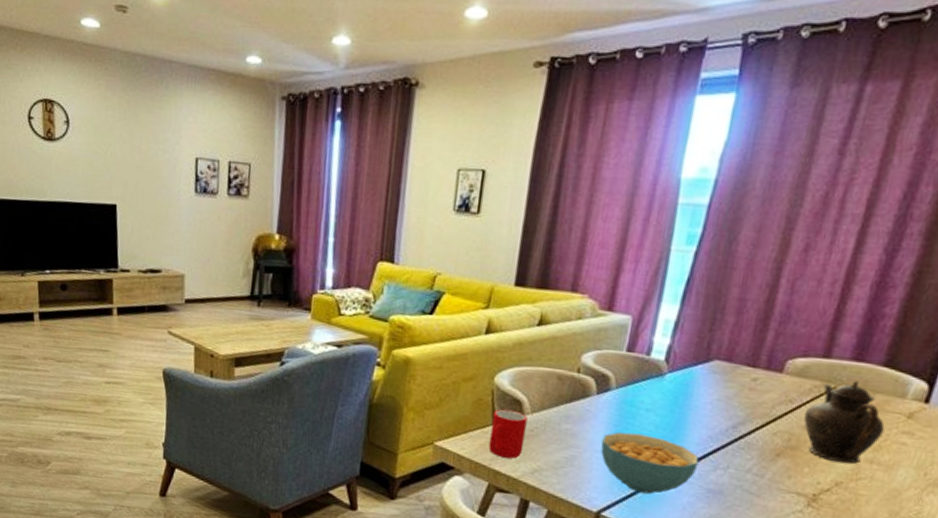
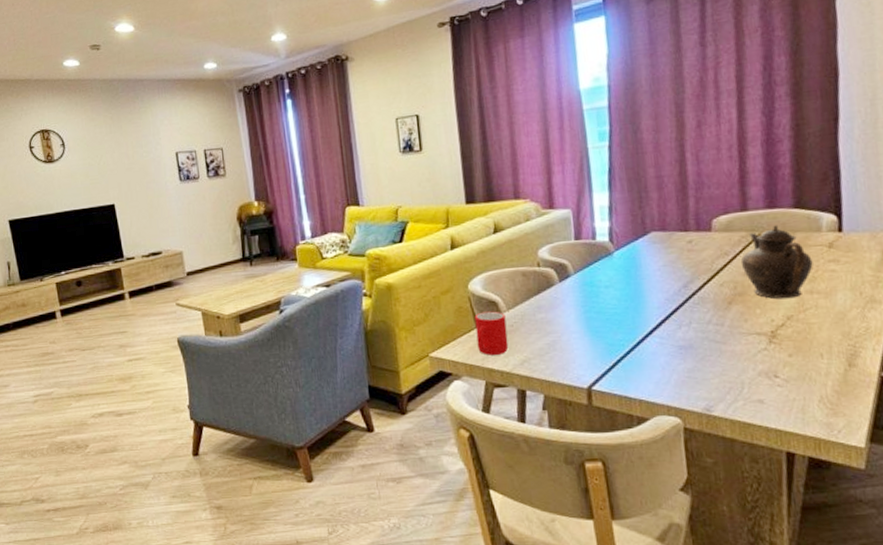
cereal bowl: present [601,431,699,495] -> none [575,309,664,362]

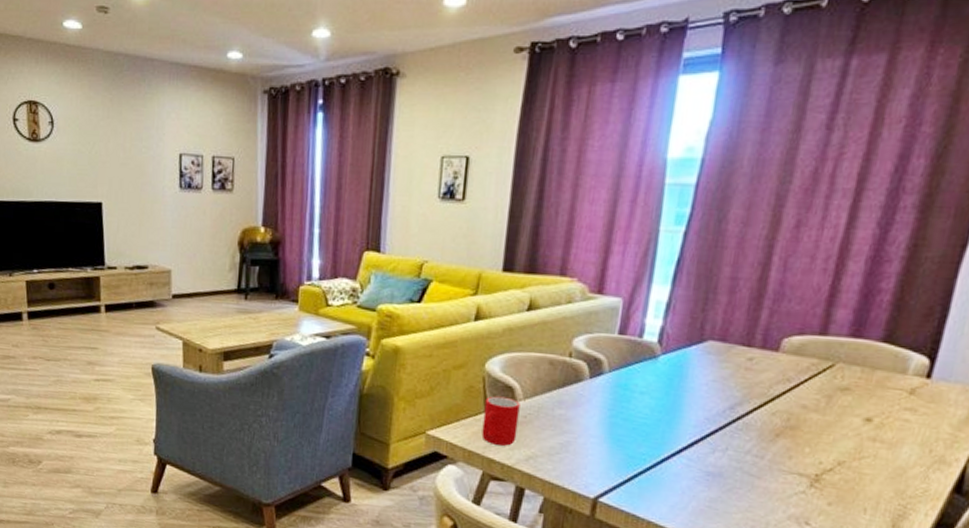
teapot: present [740,225,813,299] -> none [802,358,887,443]

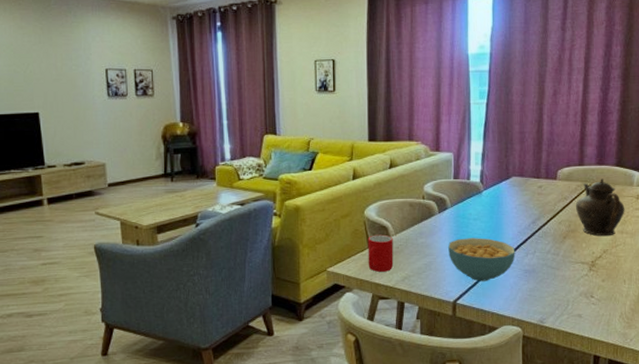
cereal bowl: none [596,415,697,479] -> present [448,238,515,282]
teapot: none [802,358,887,443] -> present [575,178,625,237]

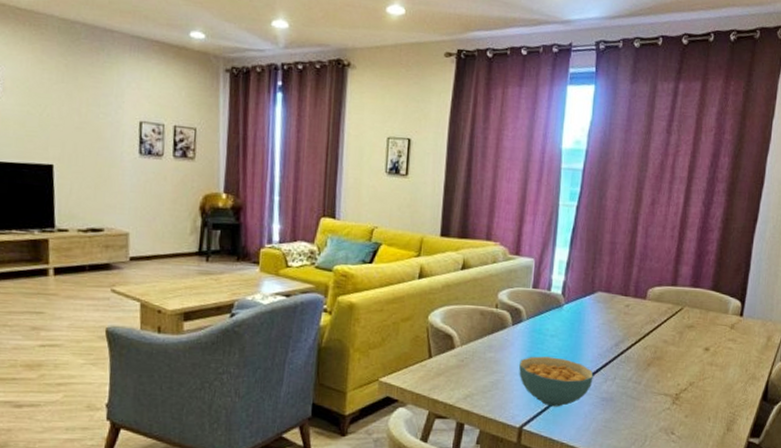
cup: present [368,234,394,272] -> none [427,344,458,387]
teapot: present [575,178,625,237] -> none [663,302,717,368]

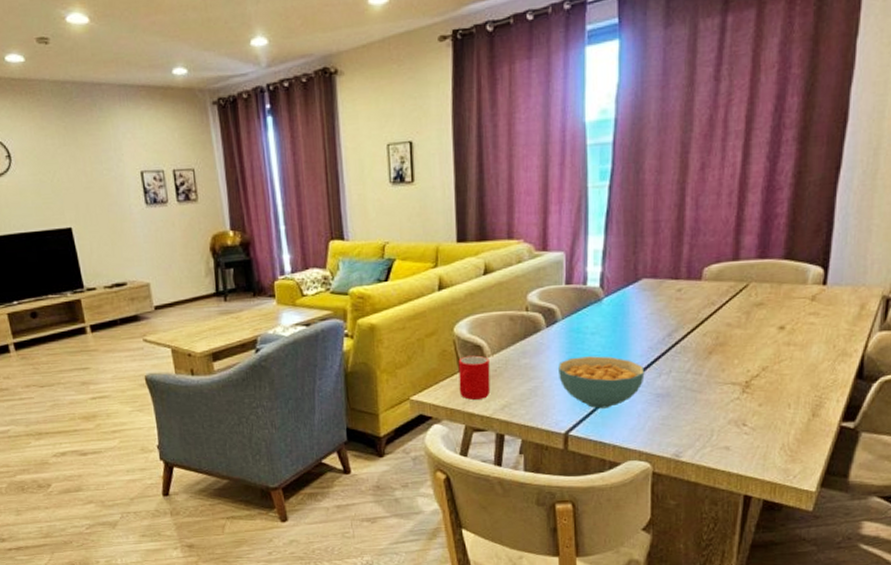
cup: none [427,344,458,387] -> present [458,355,491,400]

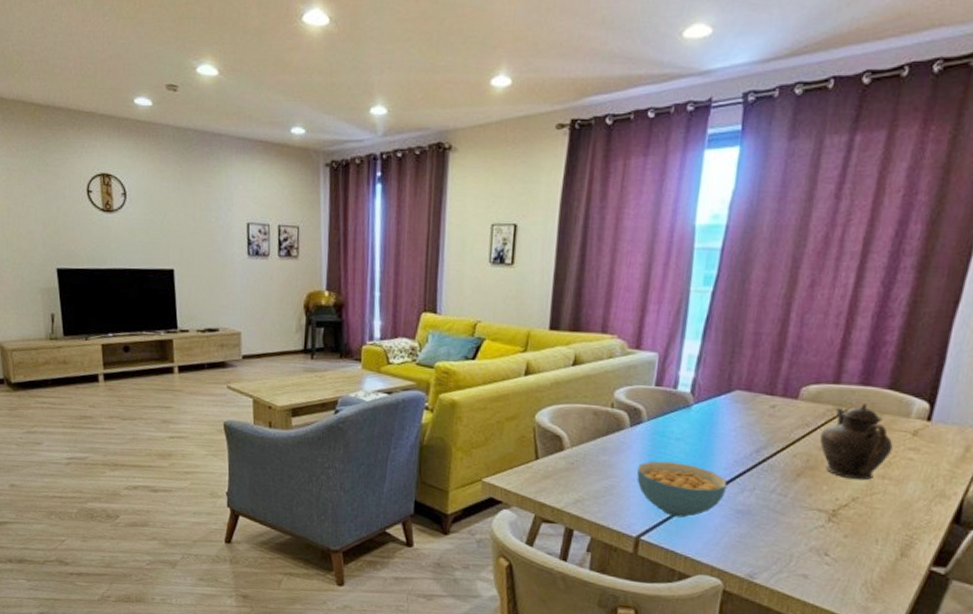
cup: present [458,355,491,400] -> none [533,444,568,491]
teapot: none [725,276,794,350] -> present [819,403,893,481]

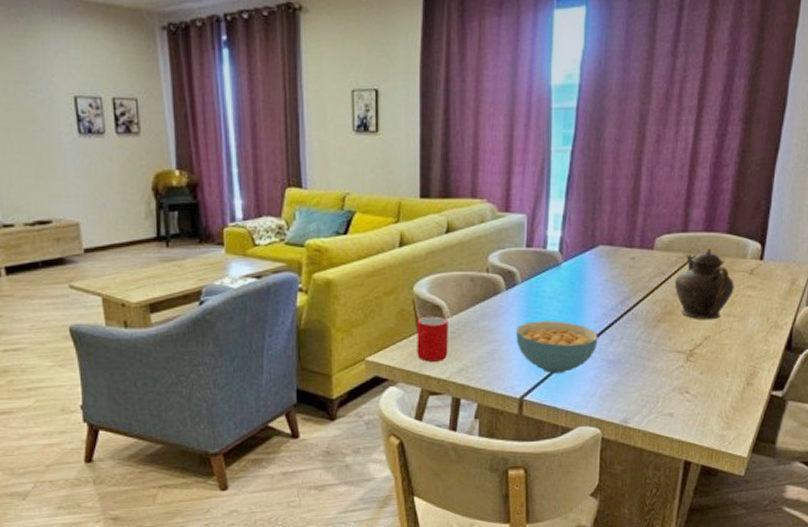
cup: none [533,444,568,491] -> present [417,316,448,362]

